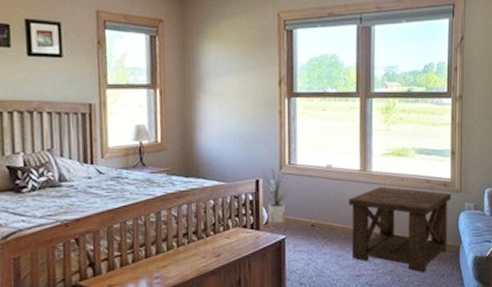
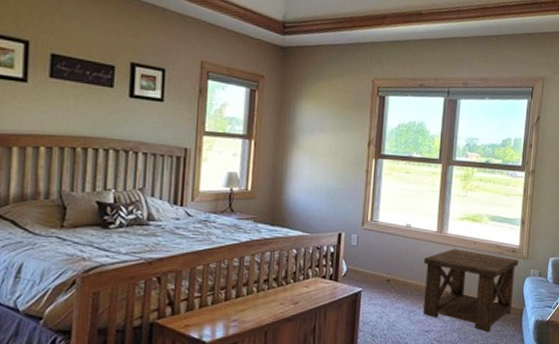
house plant: present [263,167,291,231] -> none [345,223,372,283]

